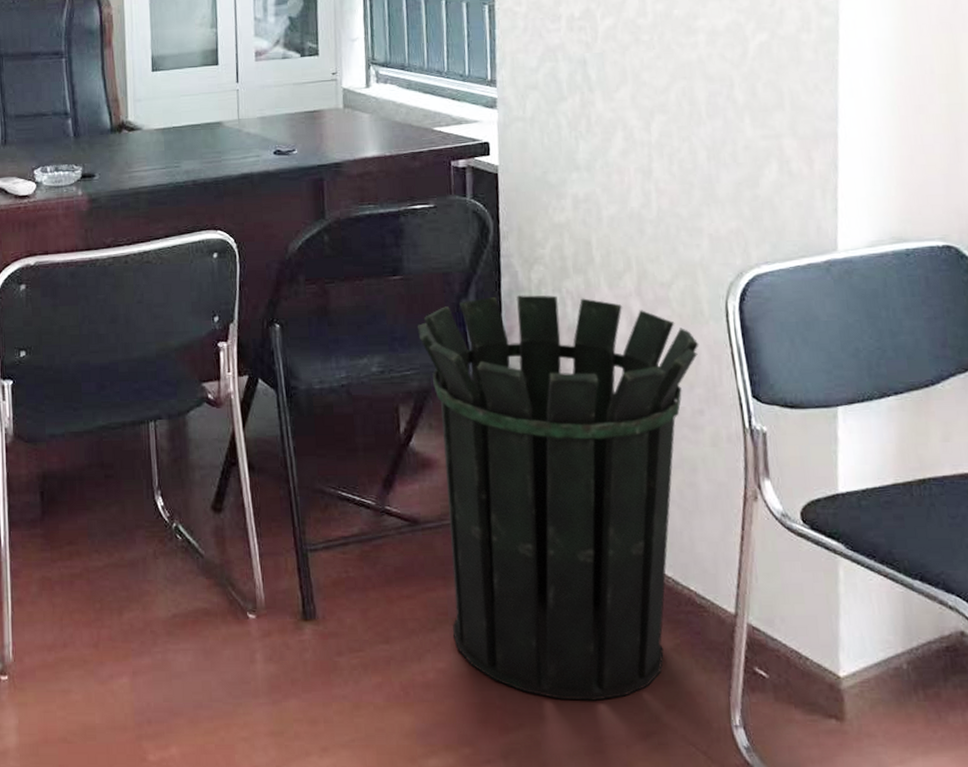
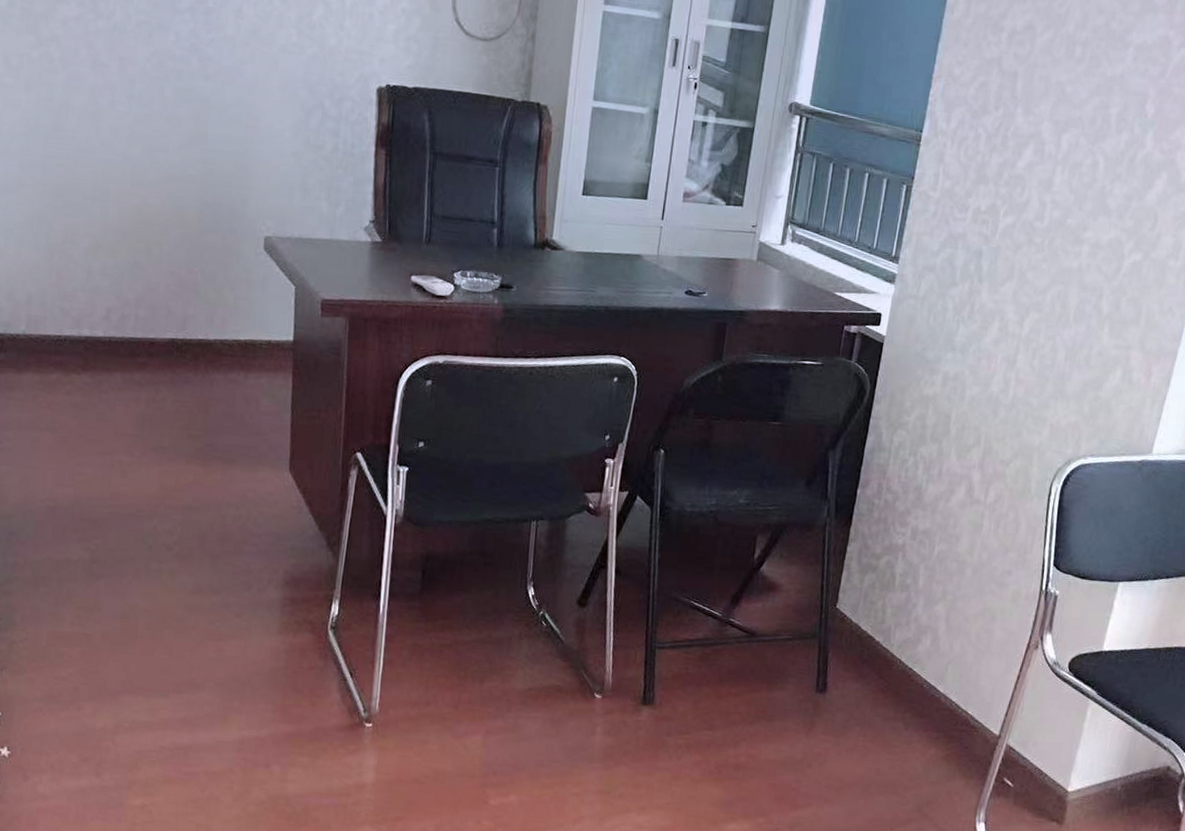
waste bin: present [418,295,699,701] -> none [767,451,1021,792]

